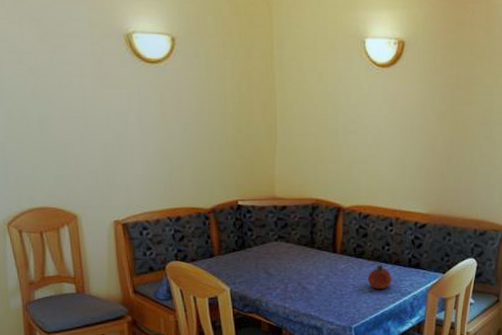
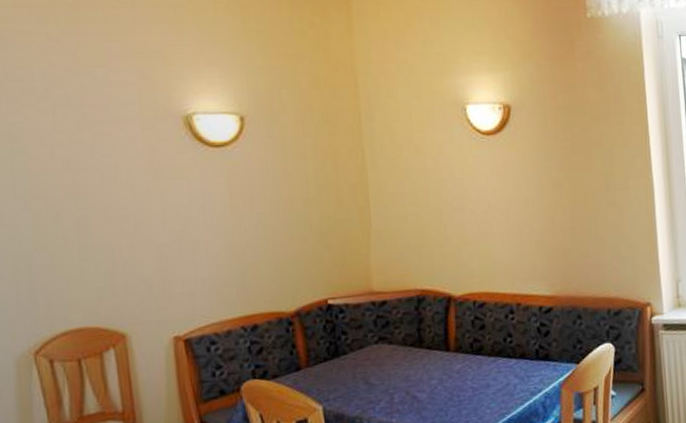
fruit: present [368,264,392,289] -> none [489,359,519,390]

